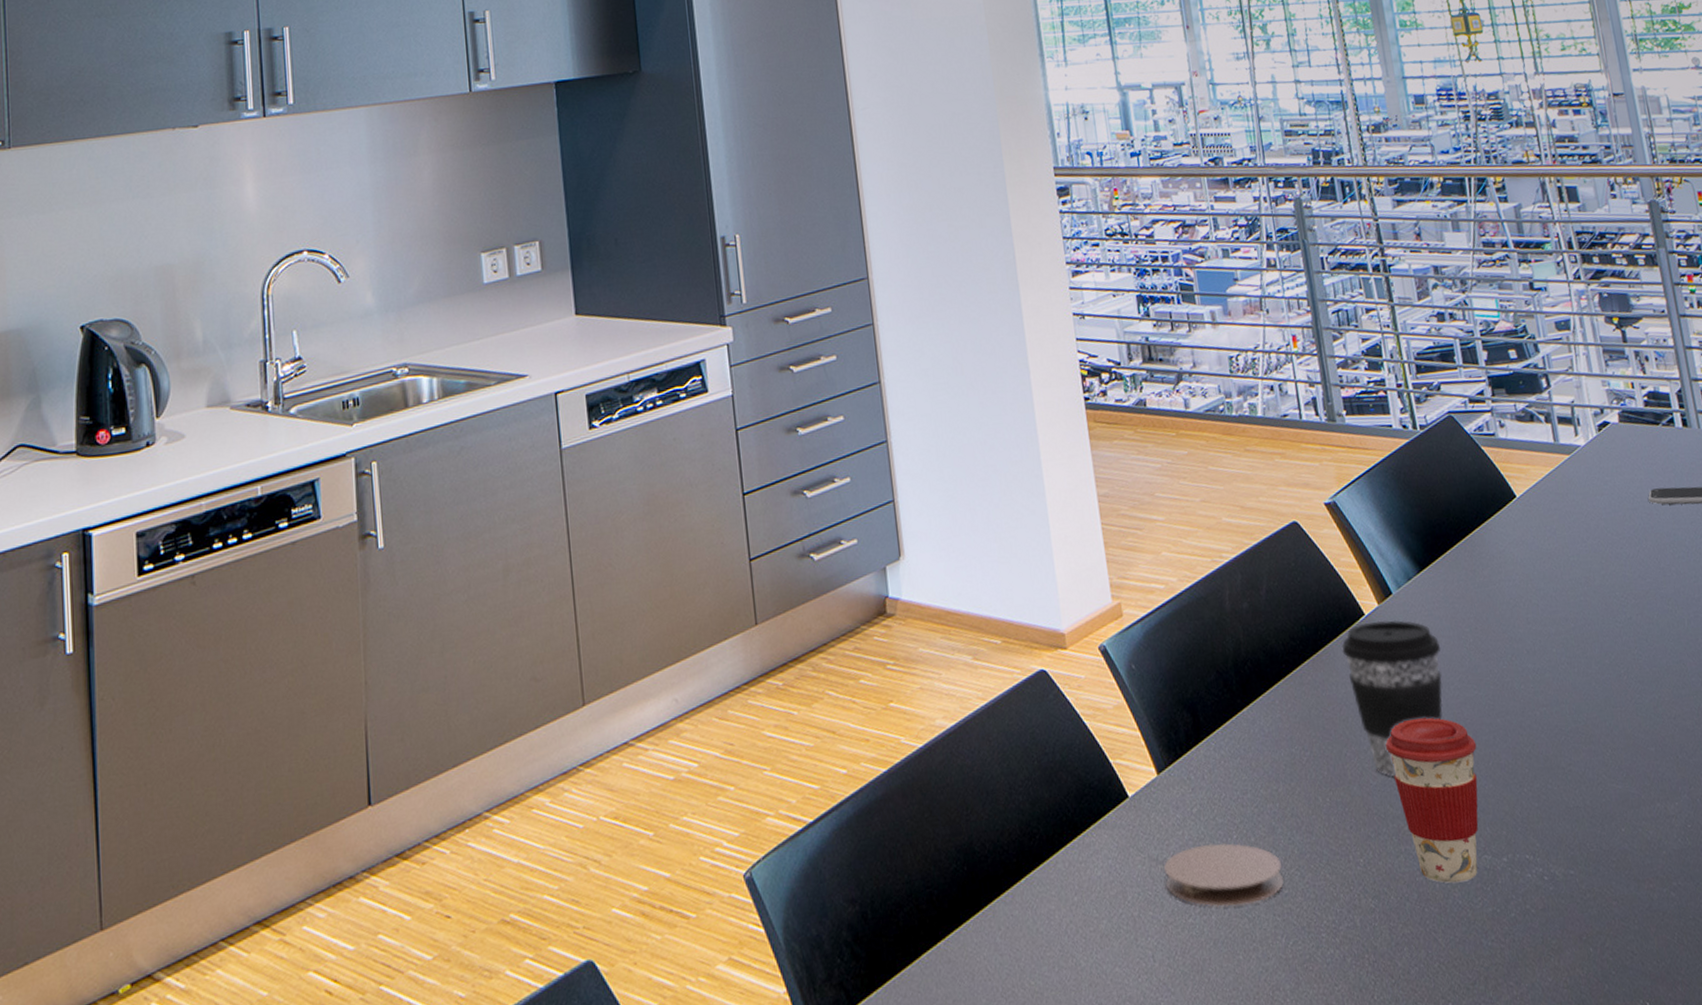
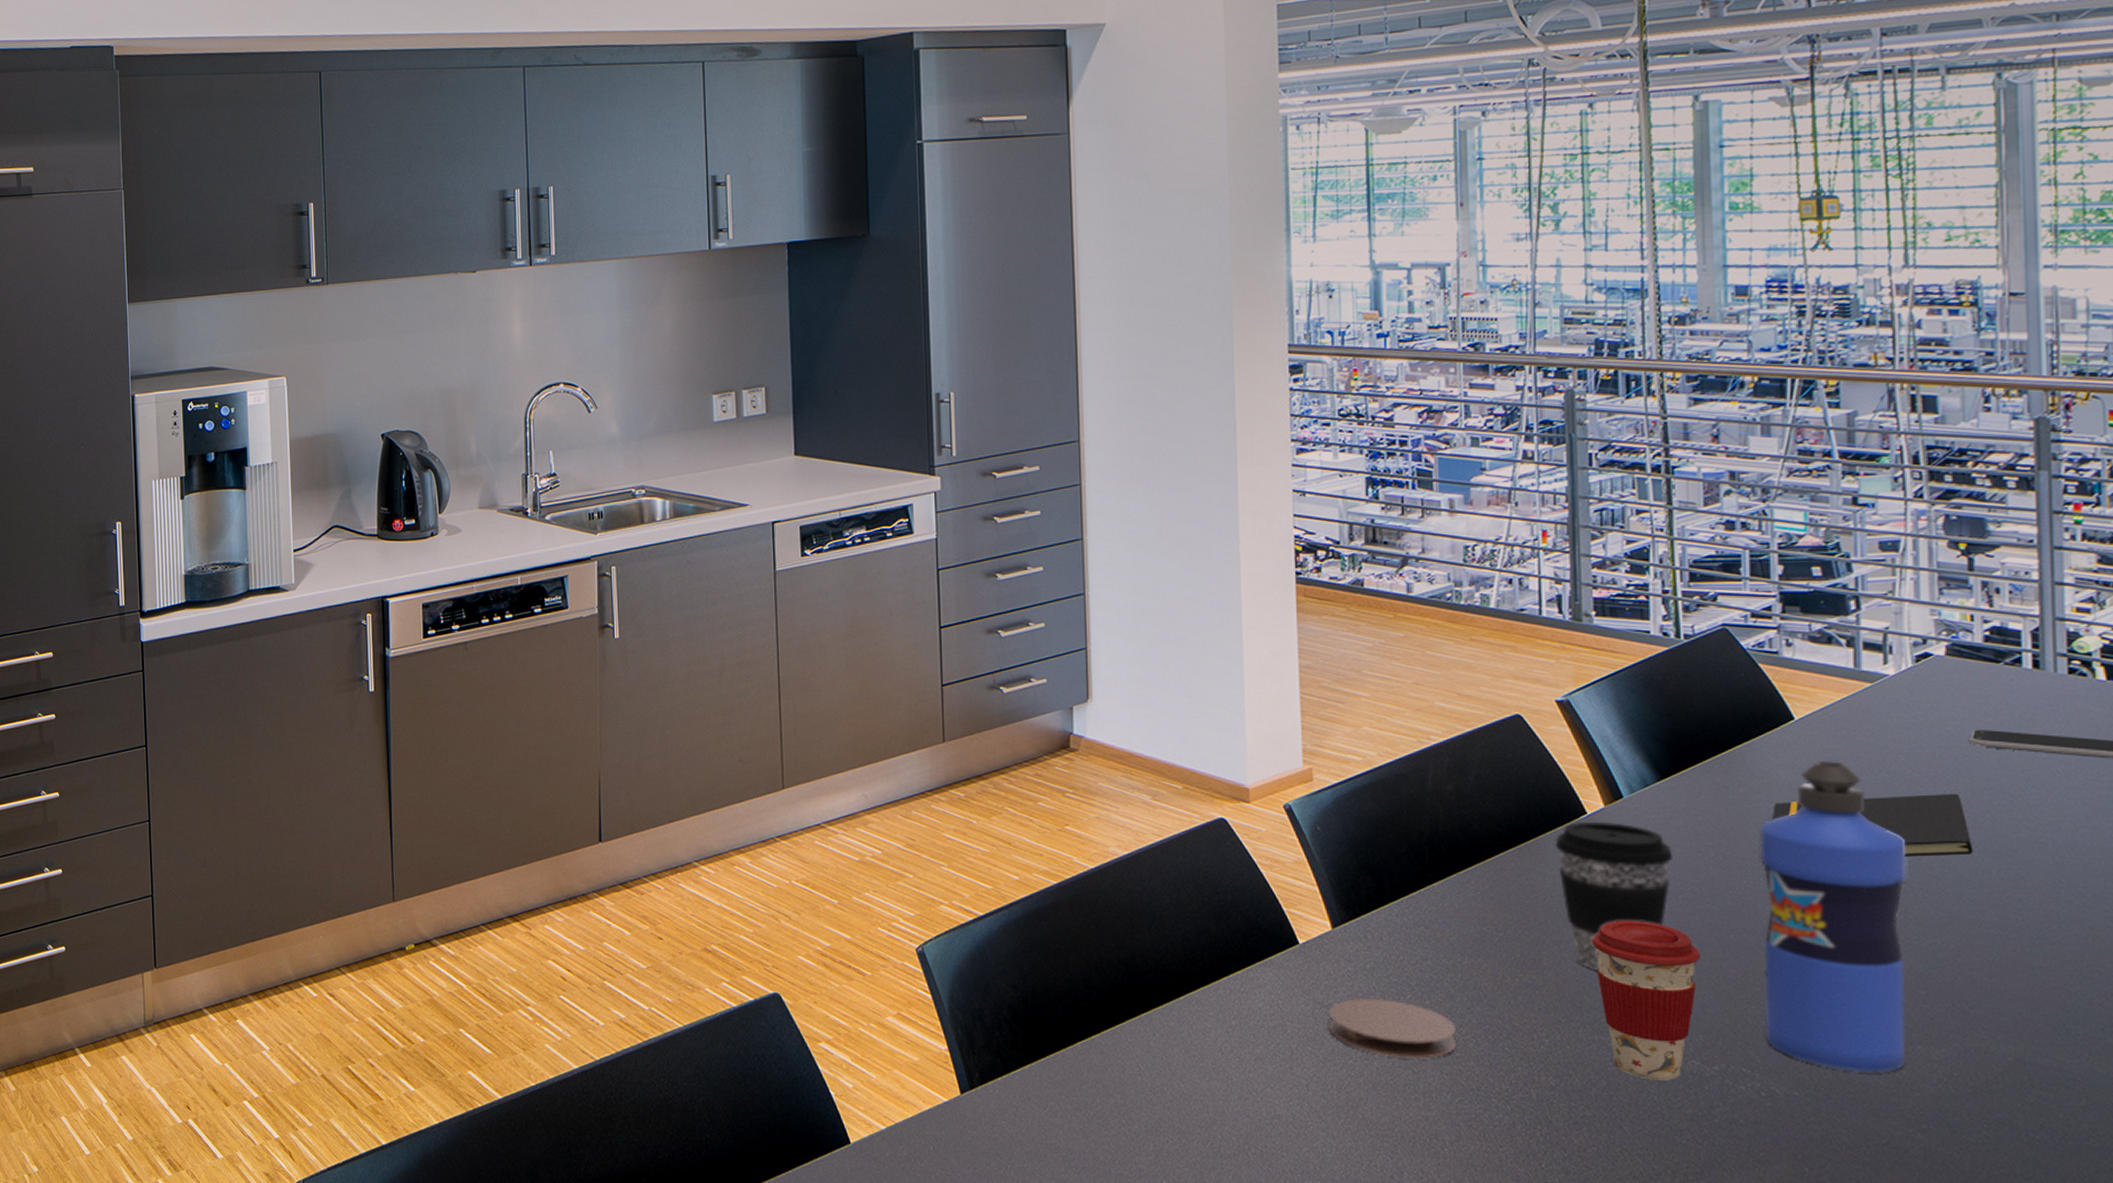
water bottle: none [1504,532,1650,840] -> present [1759,760,1906,1072]
notepad: none [1513,551,1669,618] -> present [1772,793,1974,857]

